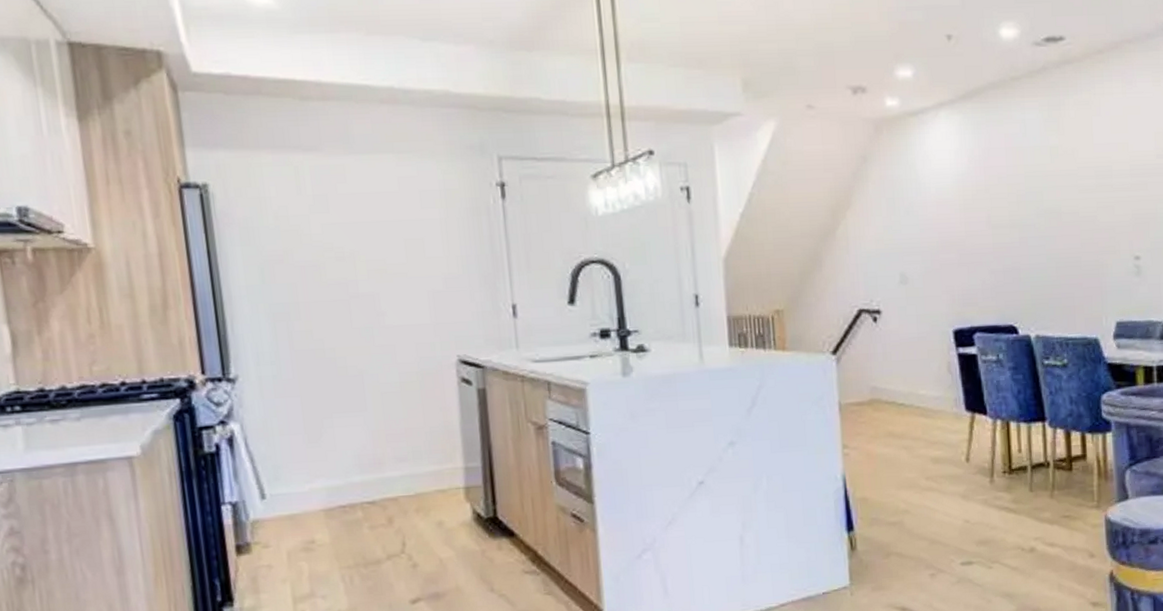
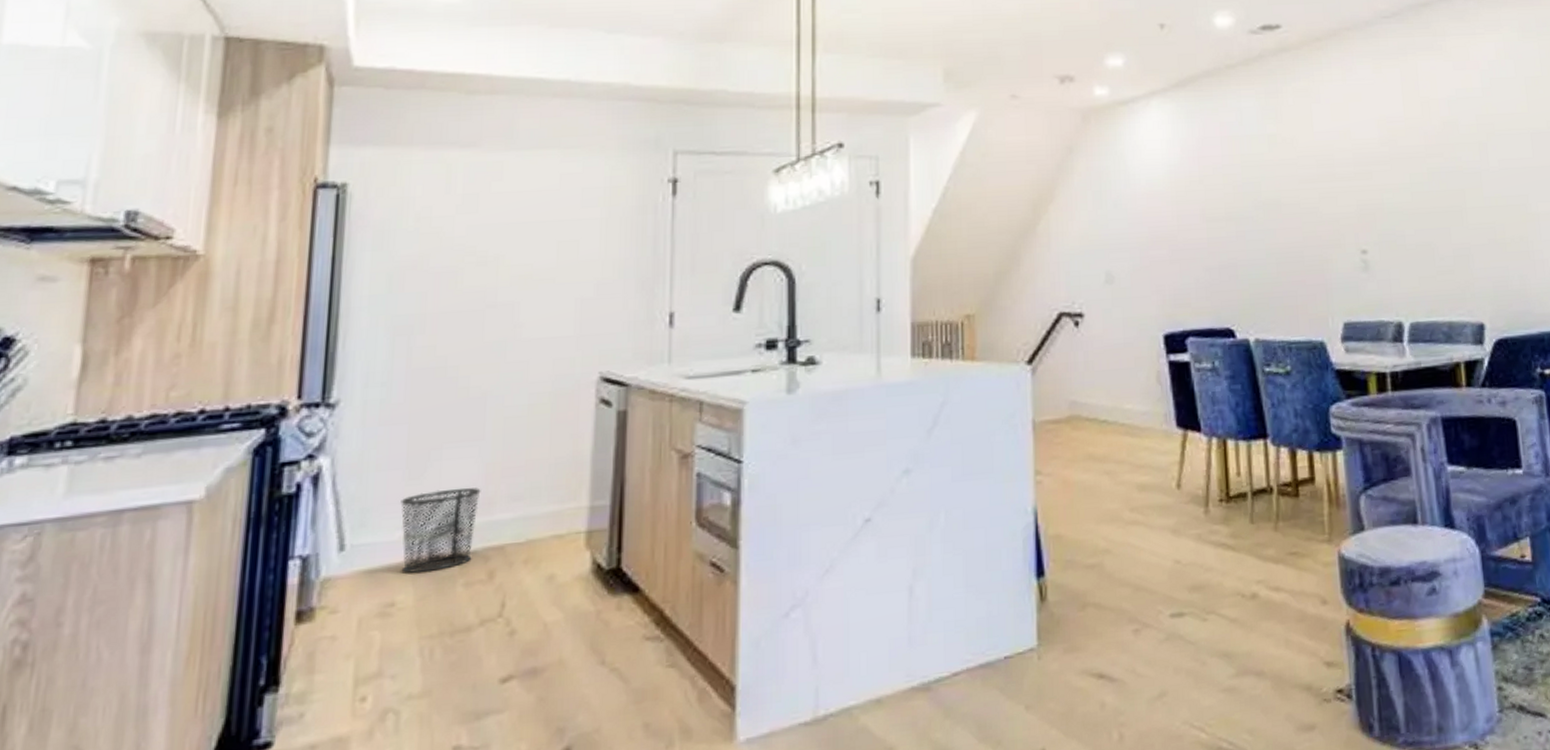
waste bin: none [305,450,372,518] -> present [401,487,481,574]

